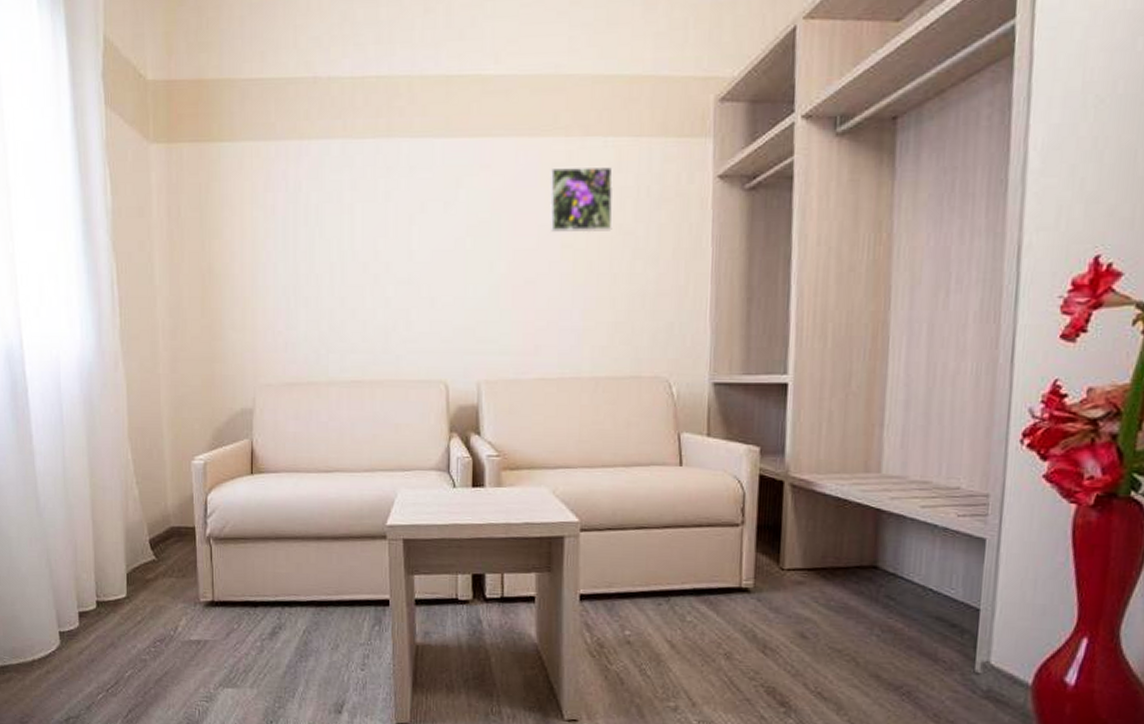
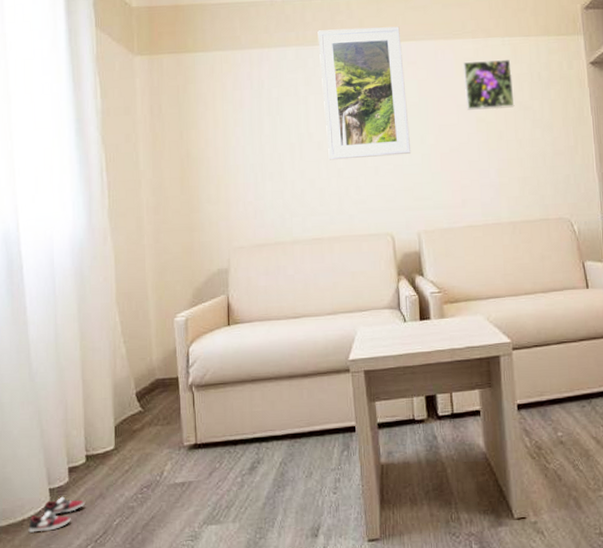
sneaker: none [39,641,96,675] -> present [28,496,85,533]
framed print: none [370,117,477,286] -> present [317,26,412,160]

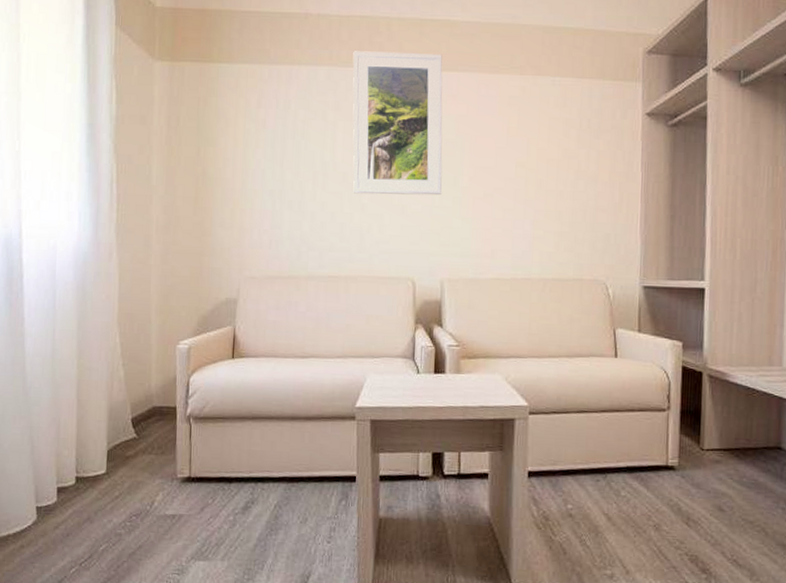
sneaker: present [28,496,85,533] -> none [13,515,72,550]
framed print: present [462,60,515,110] -> none [506,101,560,156]

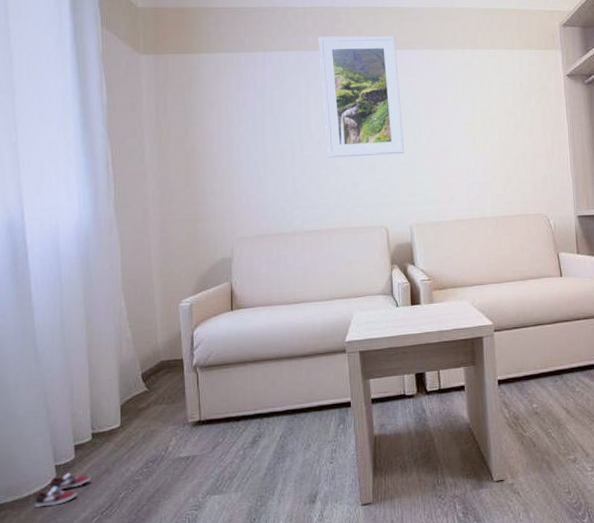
sneaker: none [13,515,72,550] -> present [34,472,91,508]

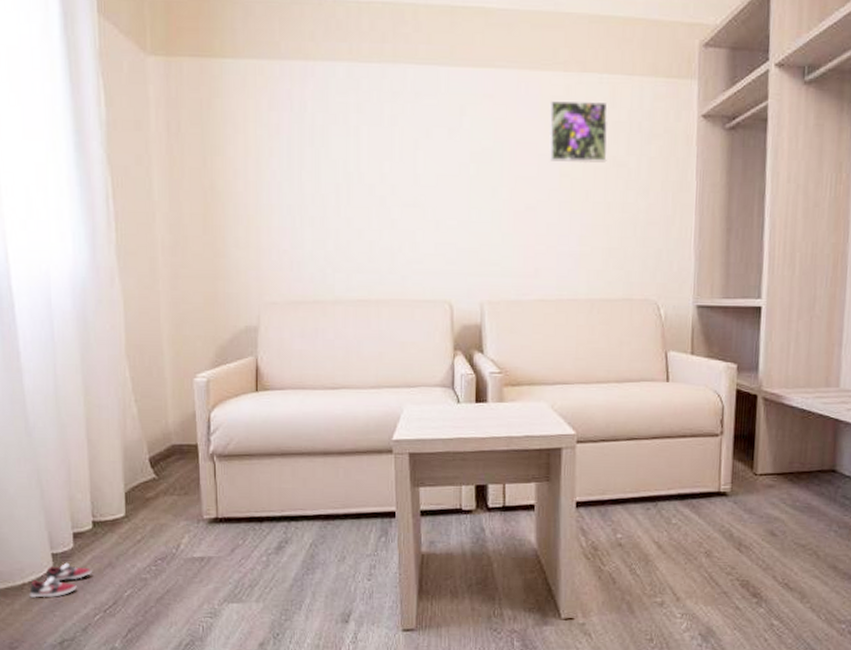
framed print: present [318,36,405,158] -> none [375,43,480,209]
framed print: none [452,70,499,115] -> present [548,101,608,164]

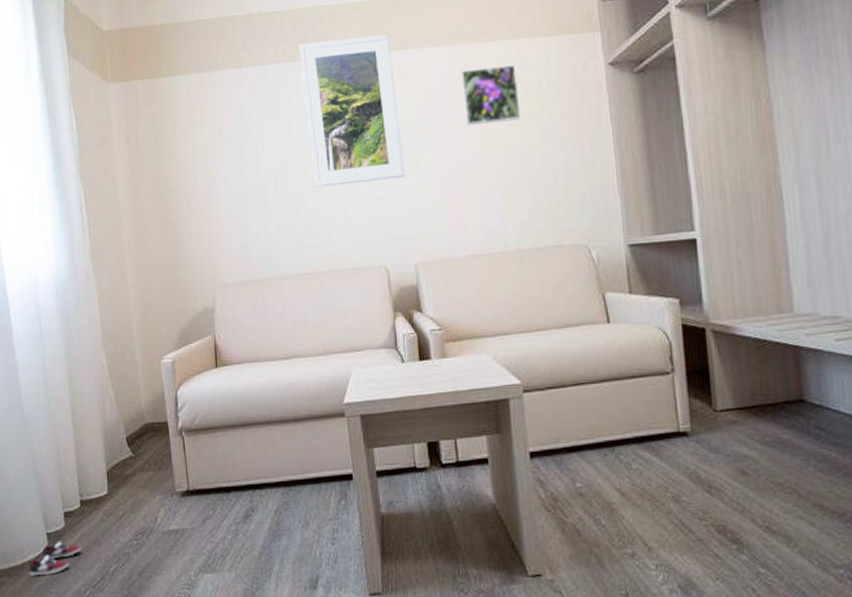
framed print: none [375,43,480,209] -> present [298,34,405,188]

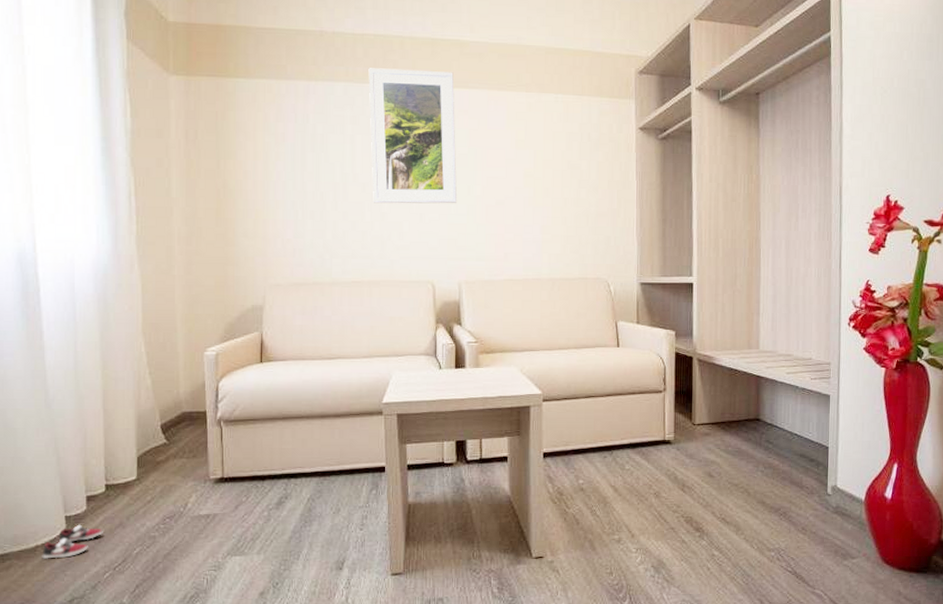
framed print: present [460,65,521,125] -> none [514,116,563,166]

